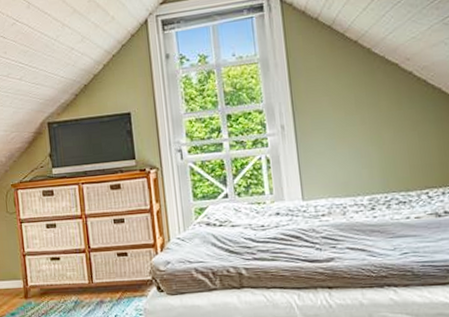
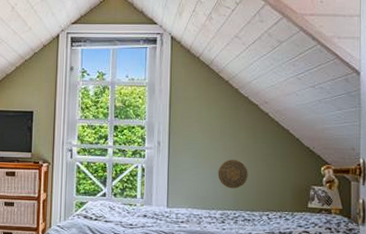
decorative plate: none [358,133,397,168] -> present [217,160,248,189]

